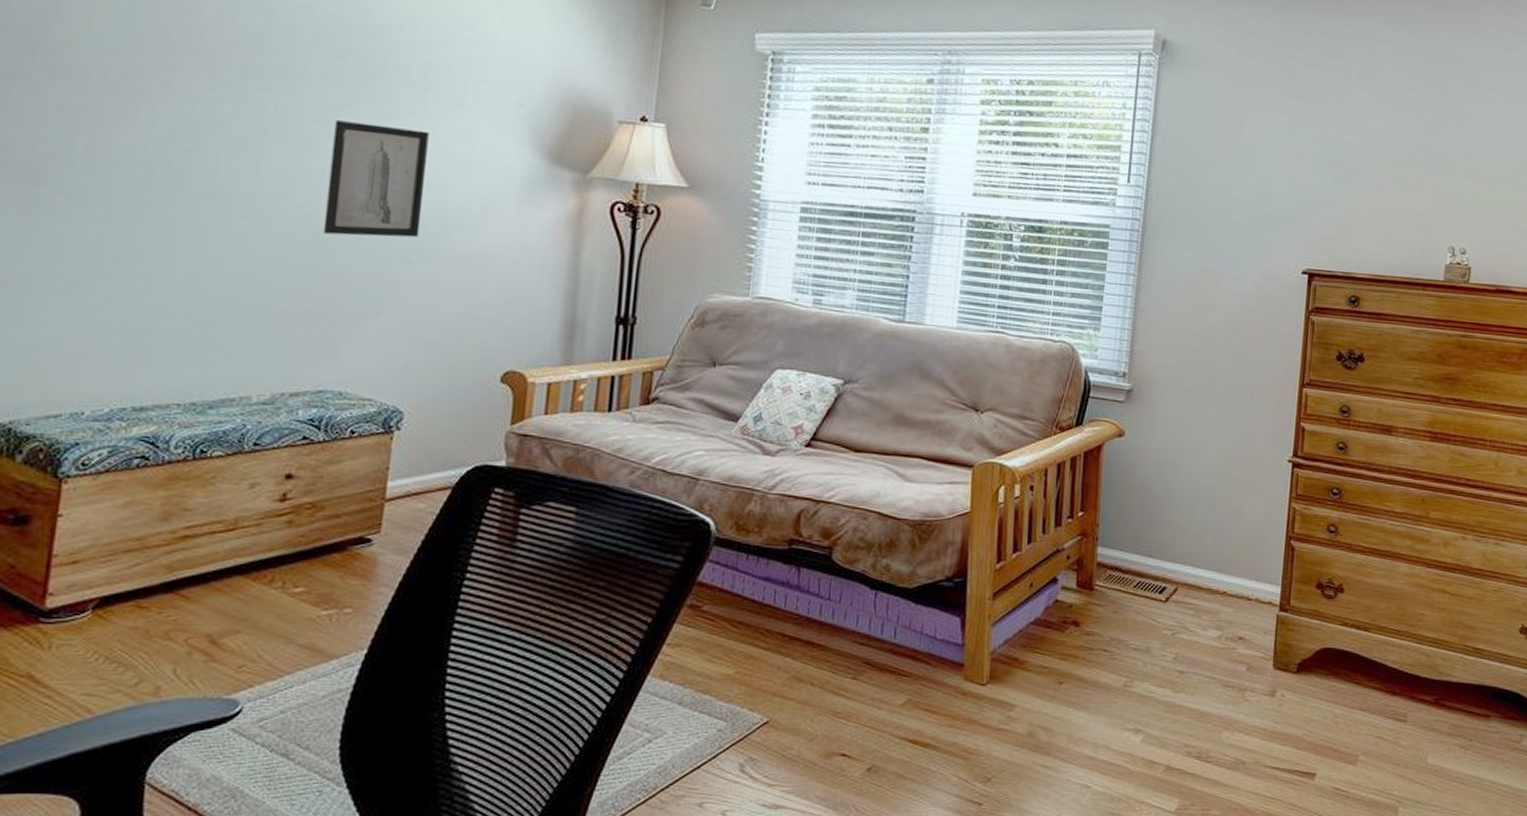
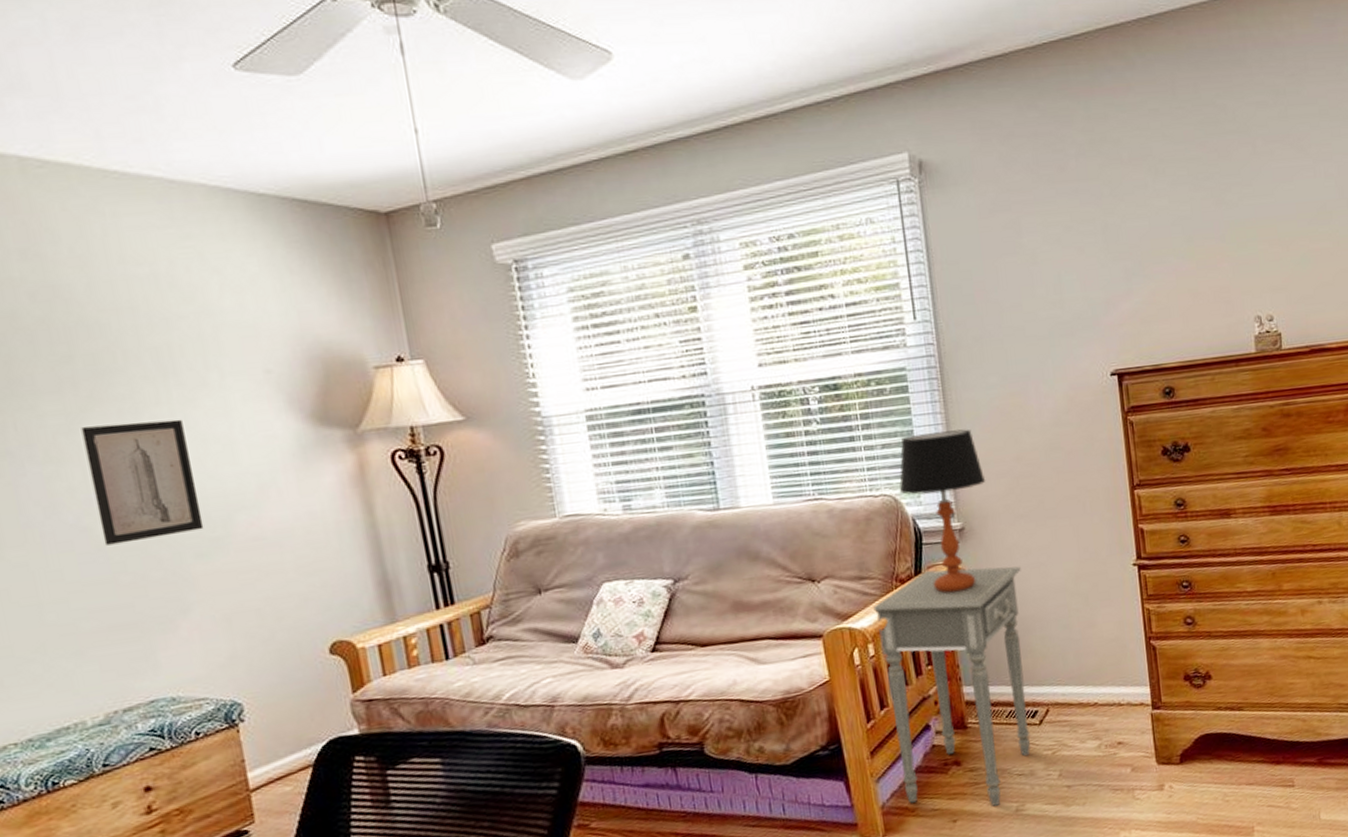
side table: none [1018,425,1179,676] -> present [873,566,1031,807]
table lamp: none [1078,290,1163,451] -> present [899,429,986,594]

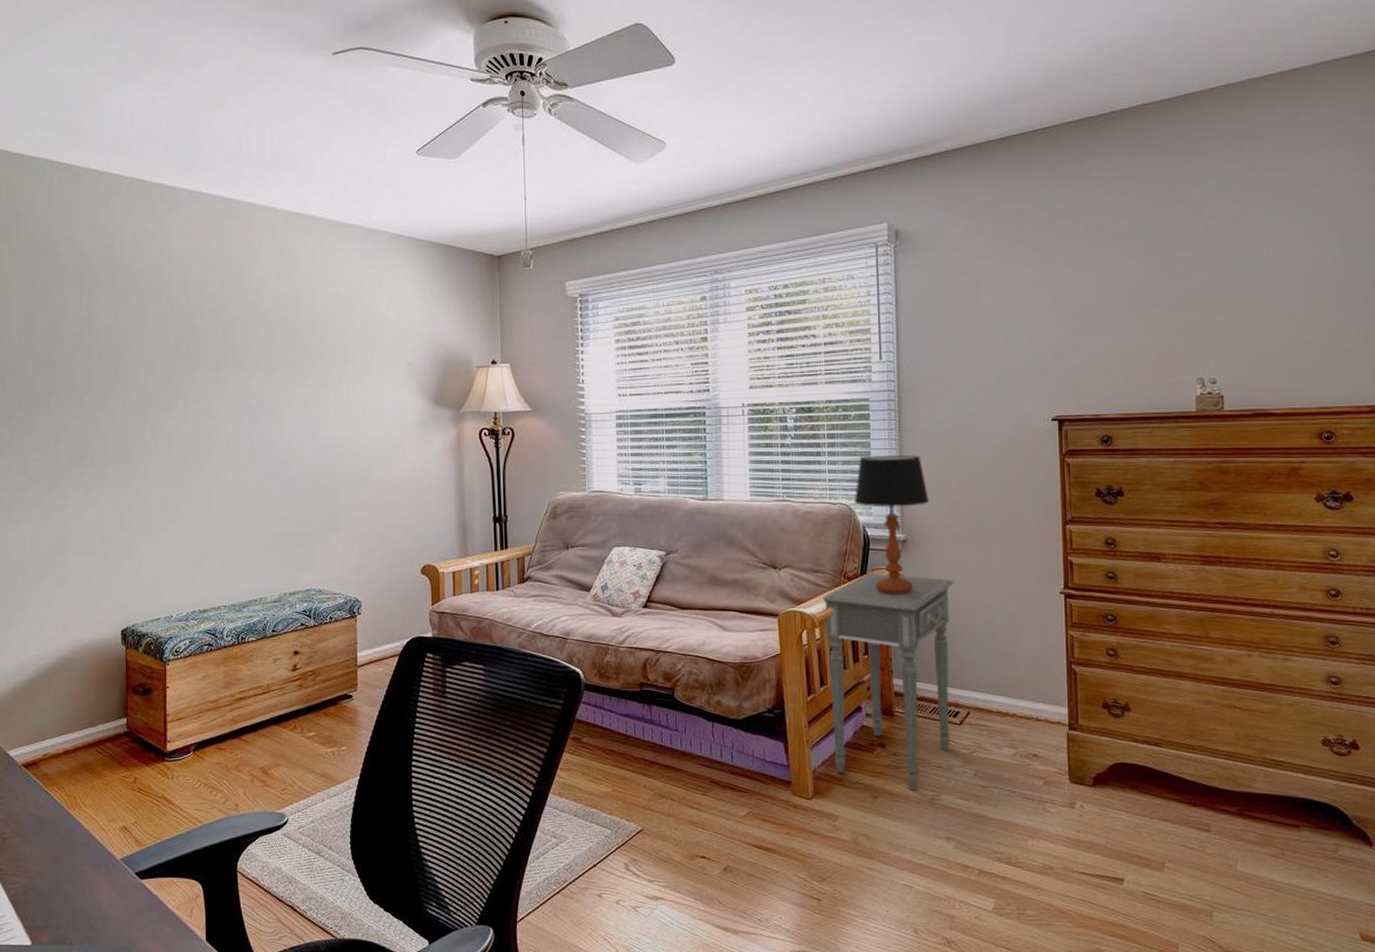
wall art: present [81,419,204,546] -> none [293,393,355,476]

